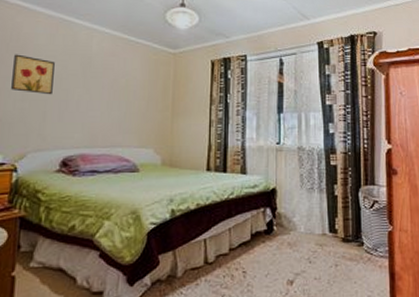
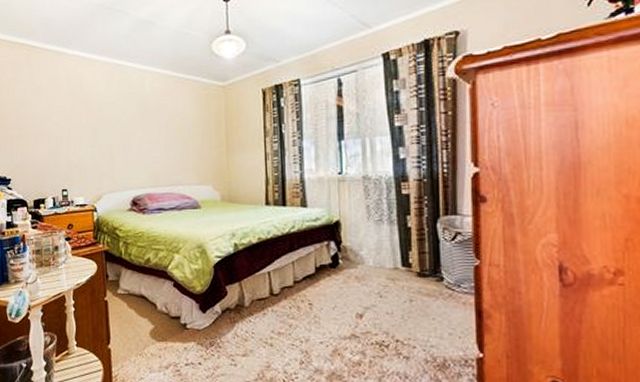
wall art: present [11,54,55,95] -> none [80,103,116,140]

